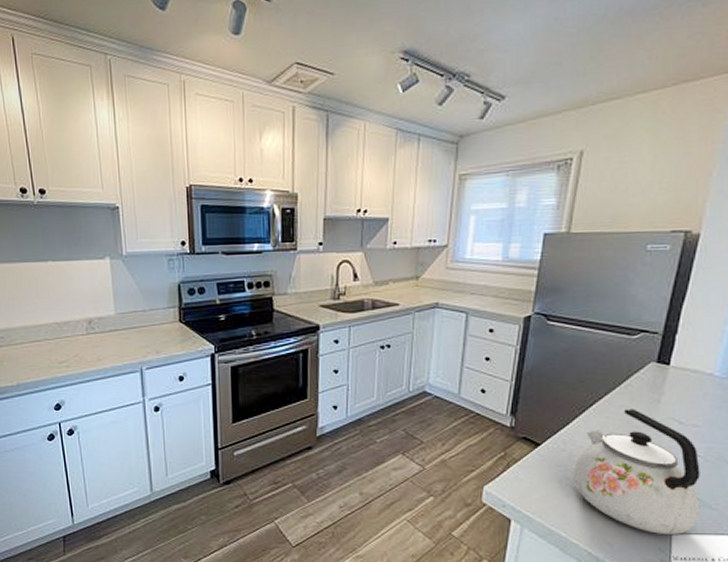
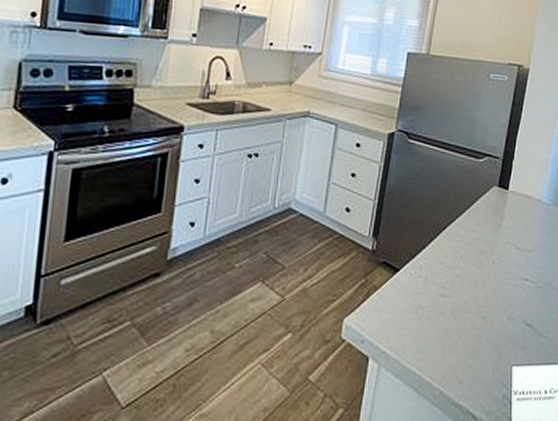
kettle: present [572,409,701,534] -> none [427,232,535,367]

